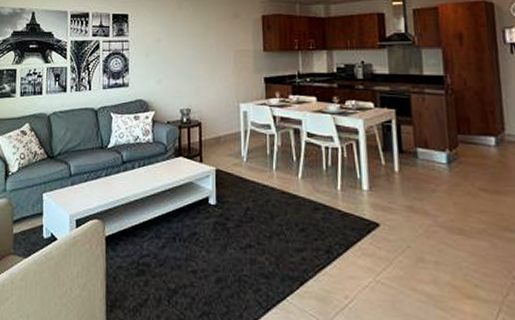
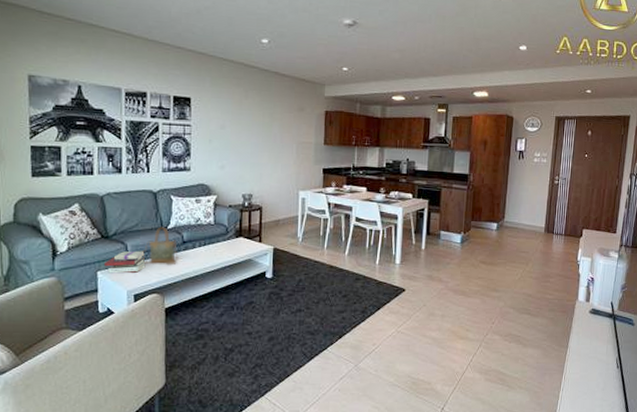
books: none [49,171,87,196] -> present [104,250,146,274]
handbag: none [84,146,118,188] -> present [142,227,179,266]

